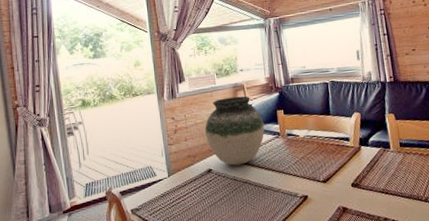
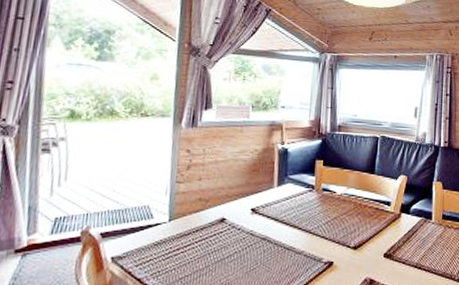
vase: present [205,96,265,166] -> none [225,136,299,218]

